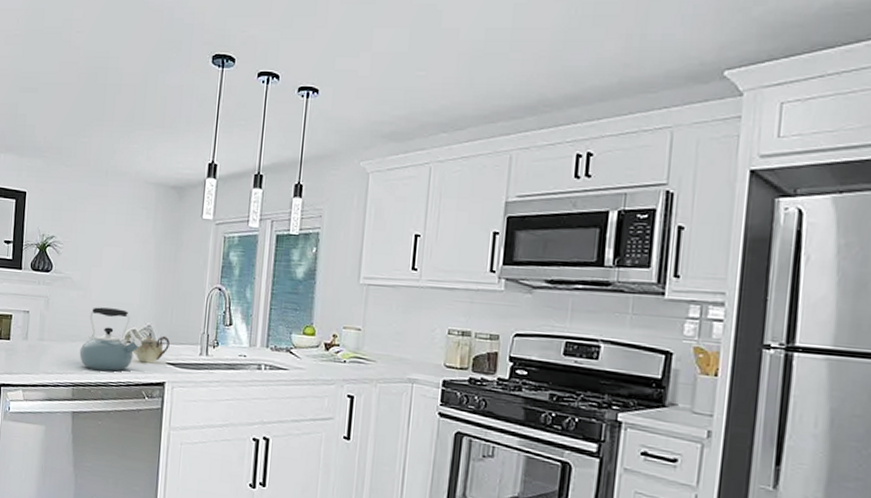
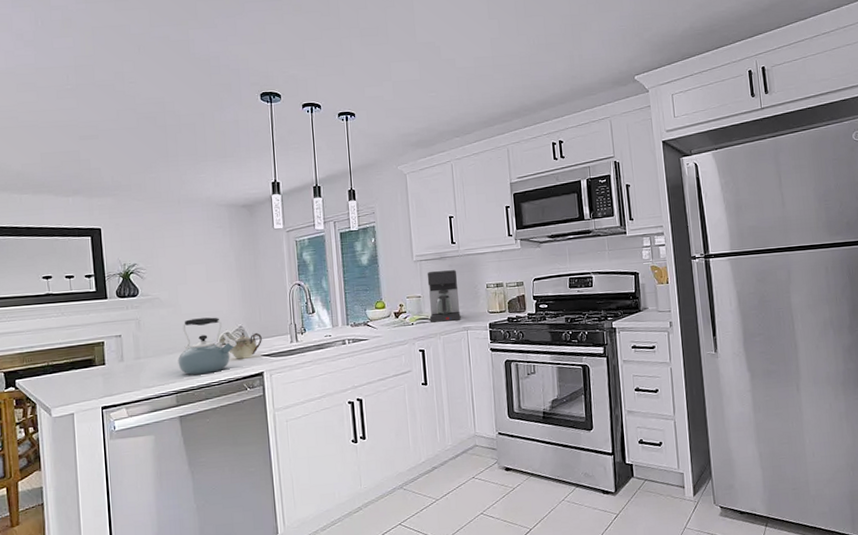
coffee maker: none [366,301,413,370] -> present [427,270,461,324]

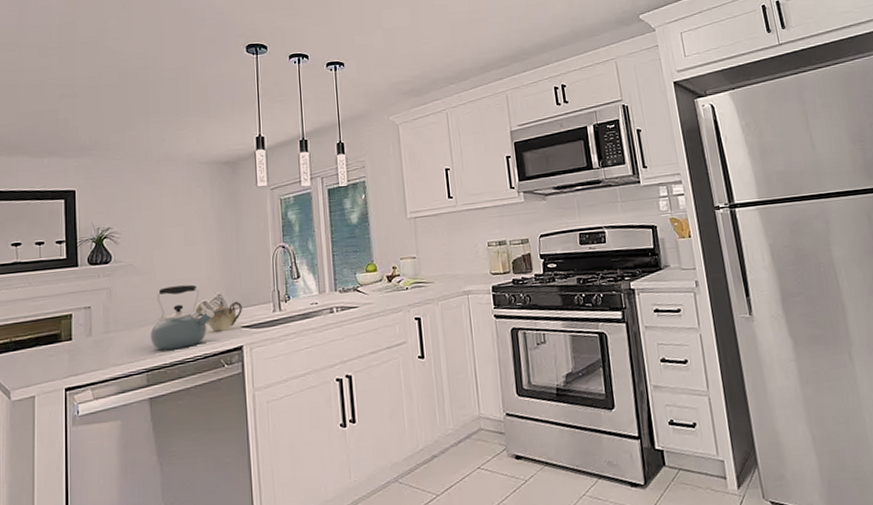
coffee maker: present [427,270,461,324] -> none [422,227,461,288]

